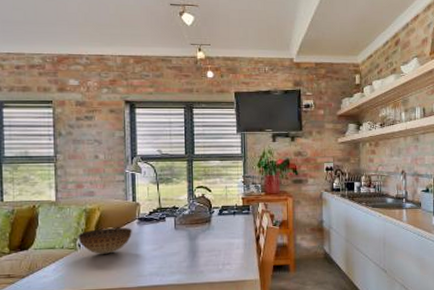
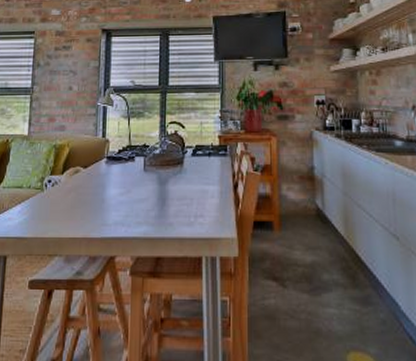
bowl: present [78,227,132,254] -> none [45,166,100,197]

